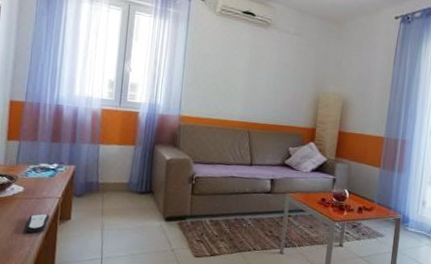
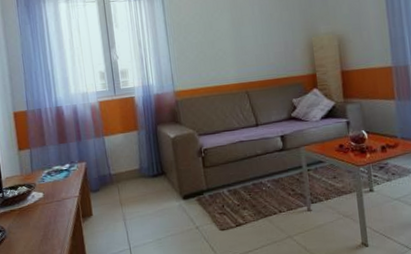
remote control: present [25,213,50,233] -> none [52,214,73,236]

